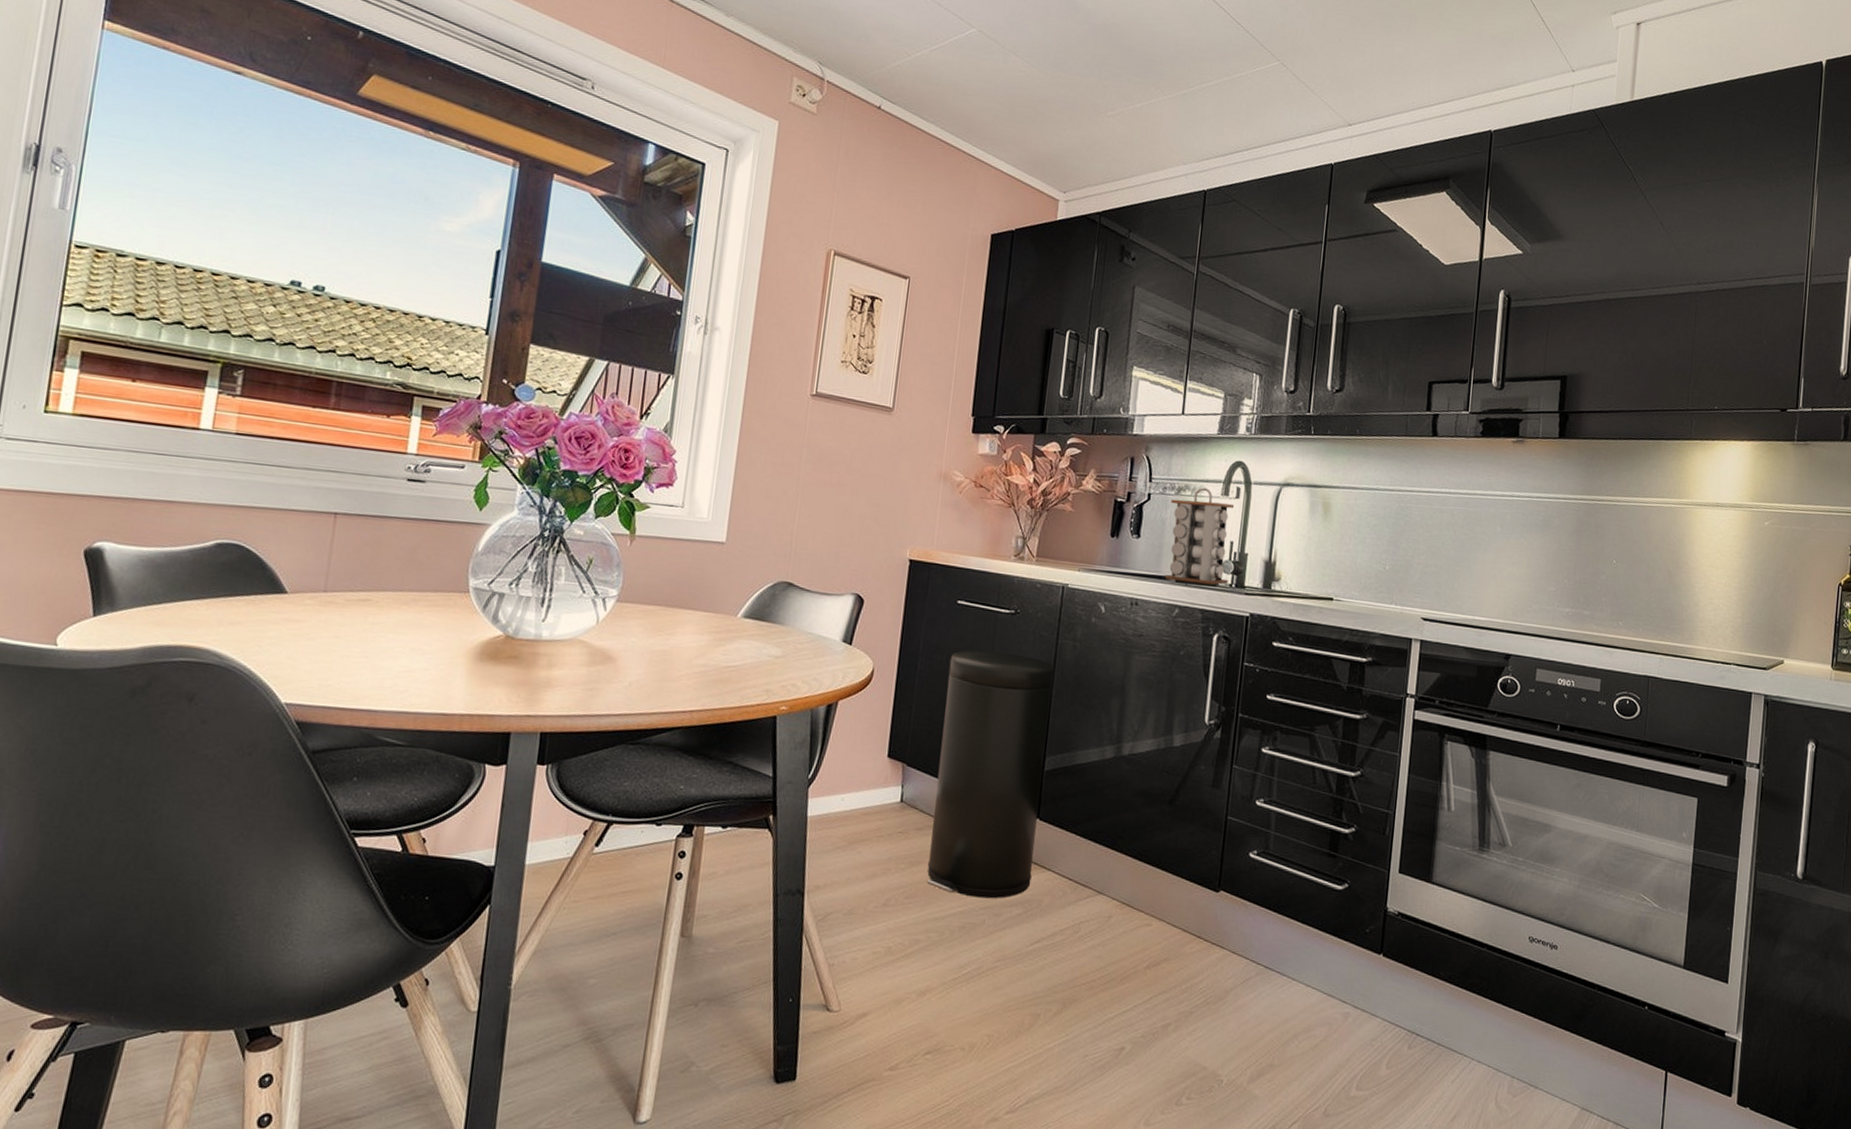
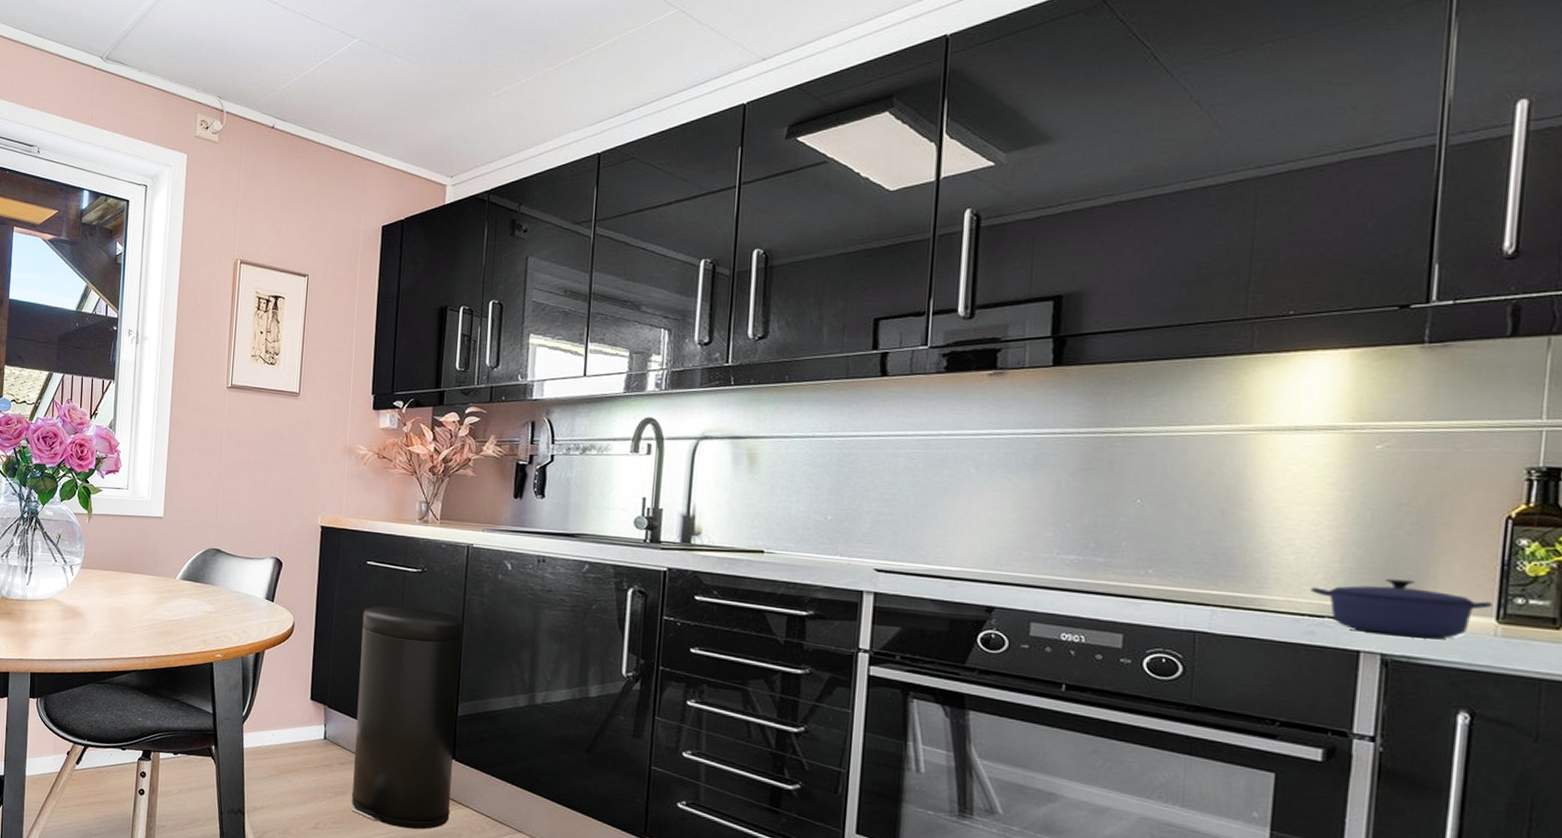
spice rack: present [1164,487,1235,587] -> none [572,446,646,542]
cooking pot: none [1723,632,1829,683] -> present [1311,578,1492,640]

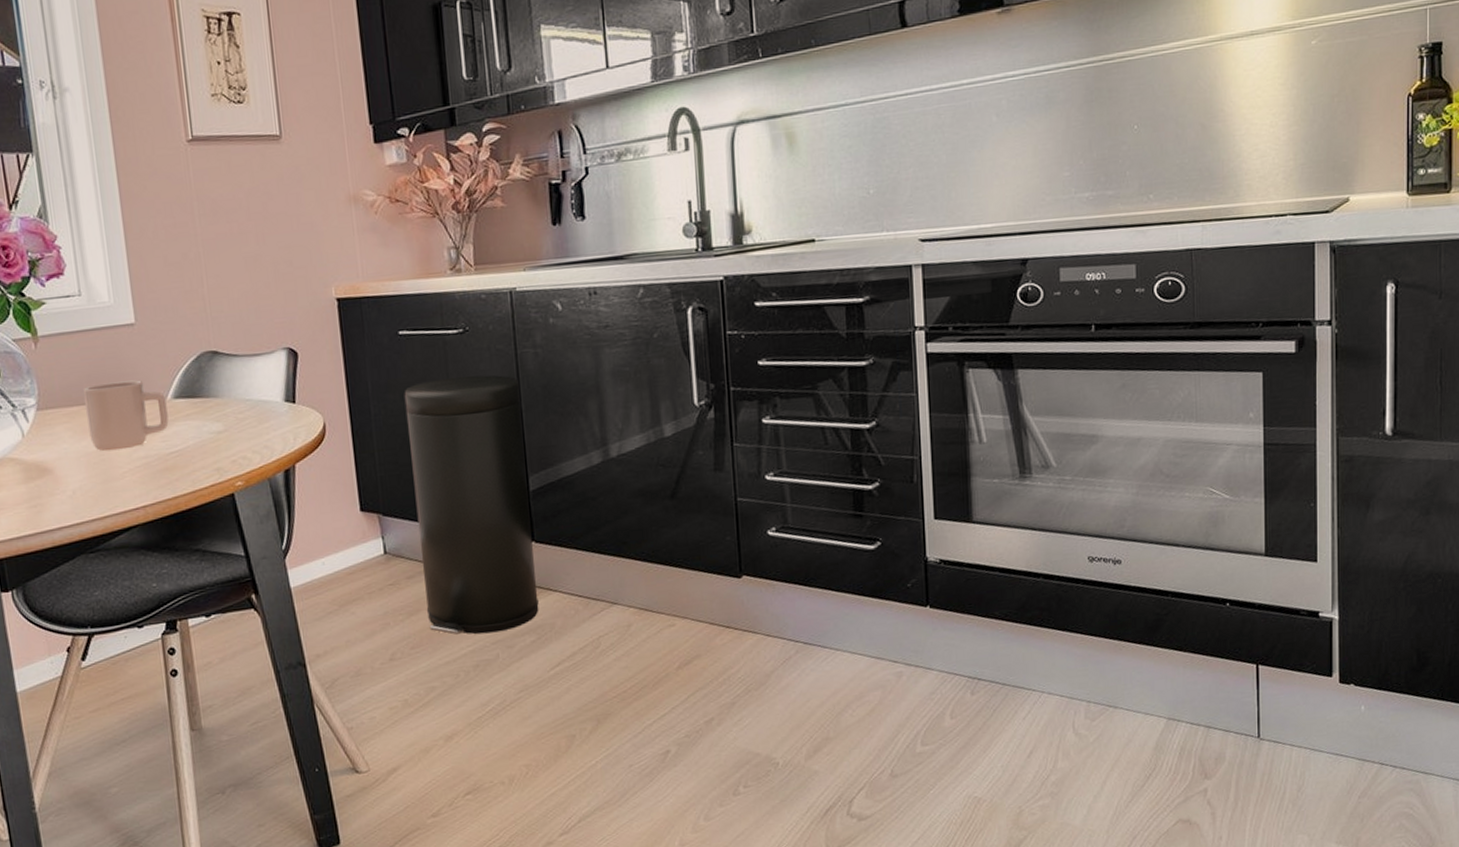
mug: none [114,557,175,611] -> present [82,380,169,452]
cooking pot: present [1311,578,1492,640] -> none [1275,166,1403,224]

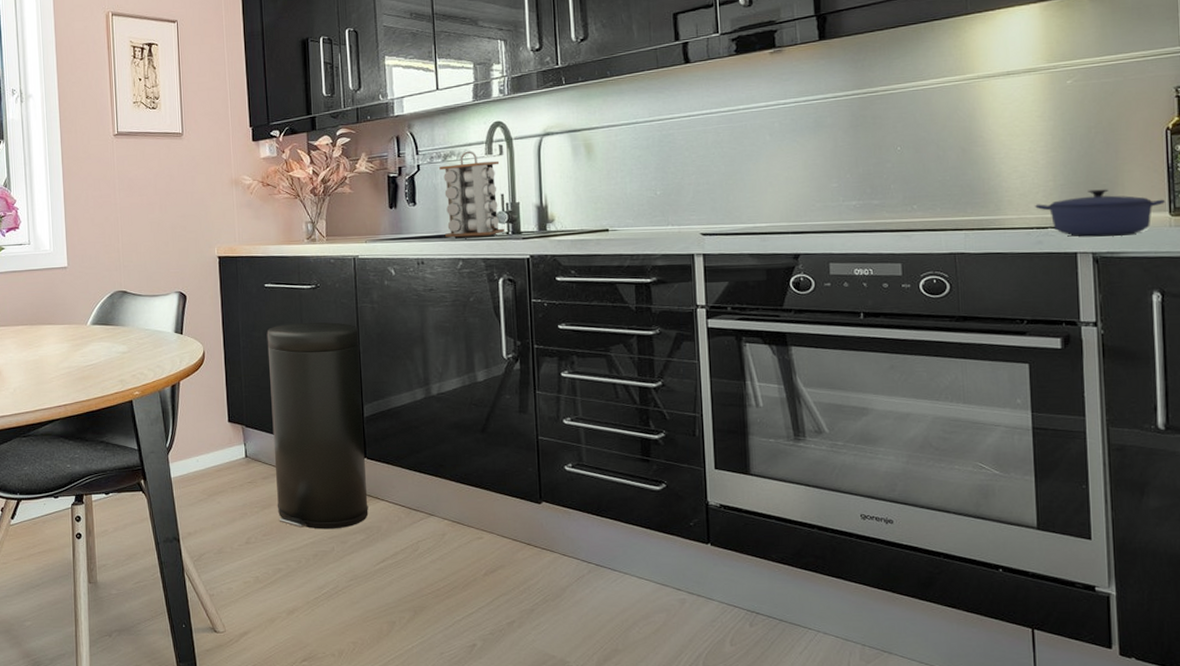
mug: present [82,380,169,452] -> none [26,309,87,361]
spice rack: none [612,146,693,260] -> present [439,151,505,239]
cooking pot: none [1275,166,1403,224] -> present [1035,188,1165,237]

